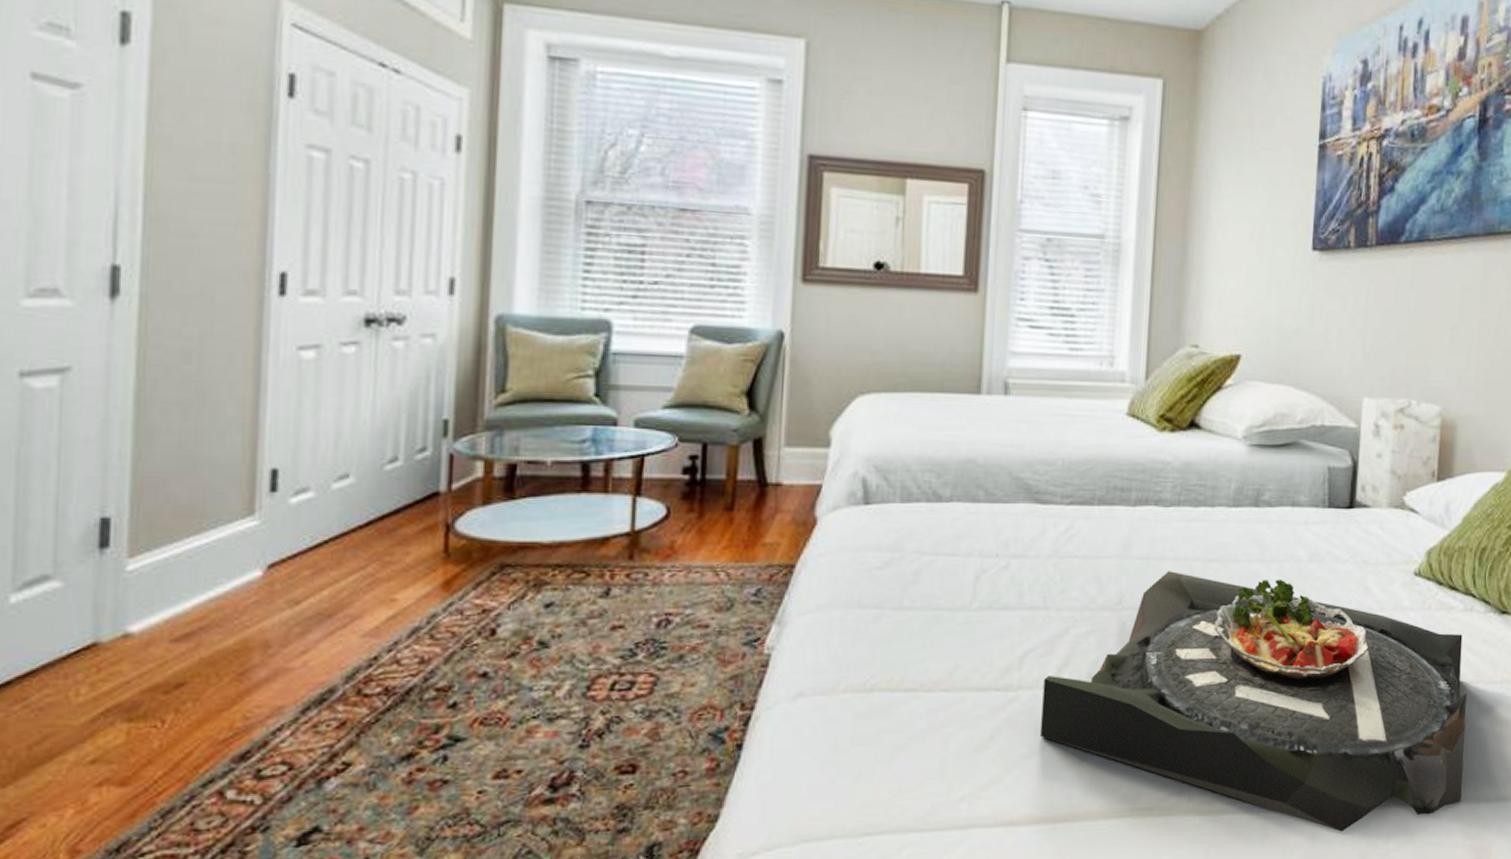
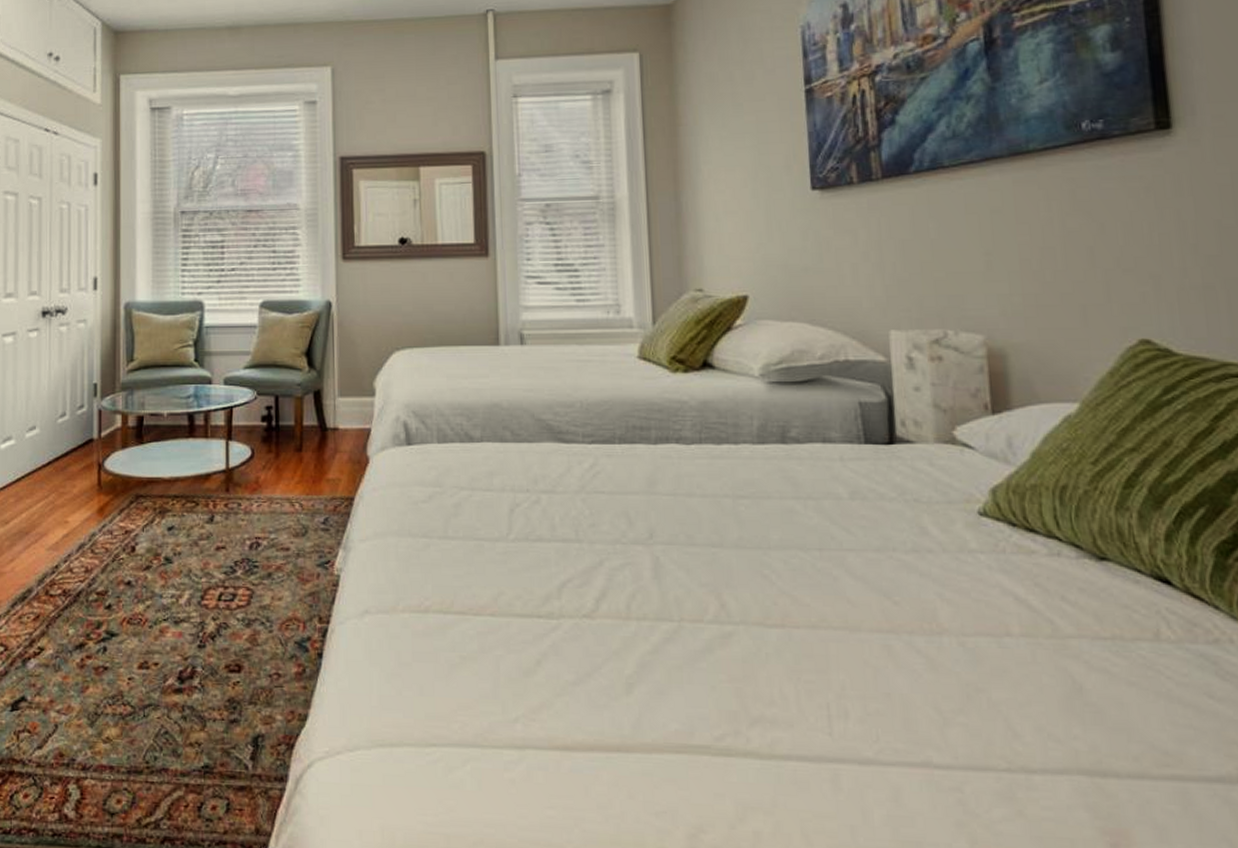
serving tray: present [1041,571,1467,832] -> none [583,507,1080,794]

